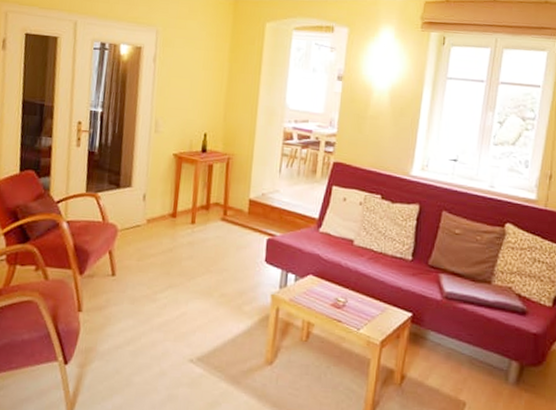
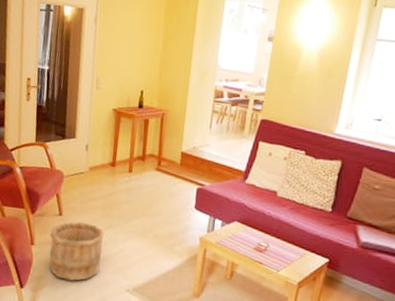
wooden bucket: none [99,282,164,353] -> present [49,221,105,281]

